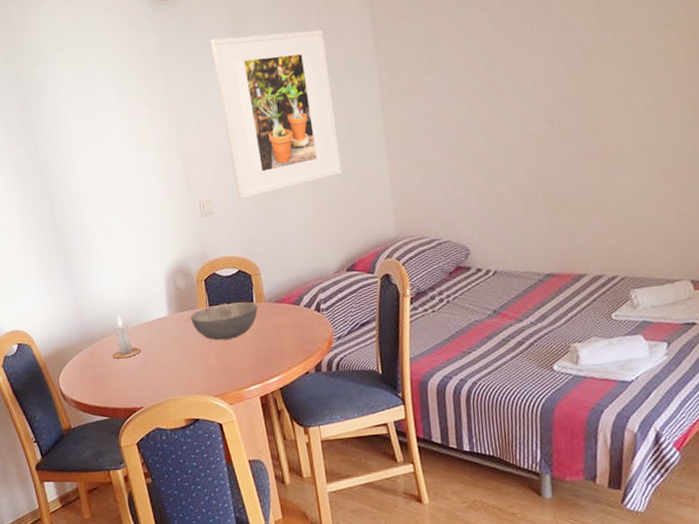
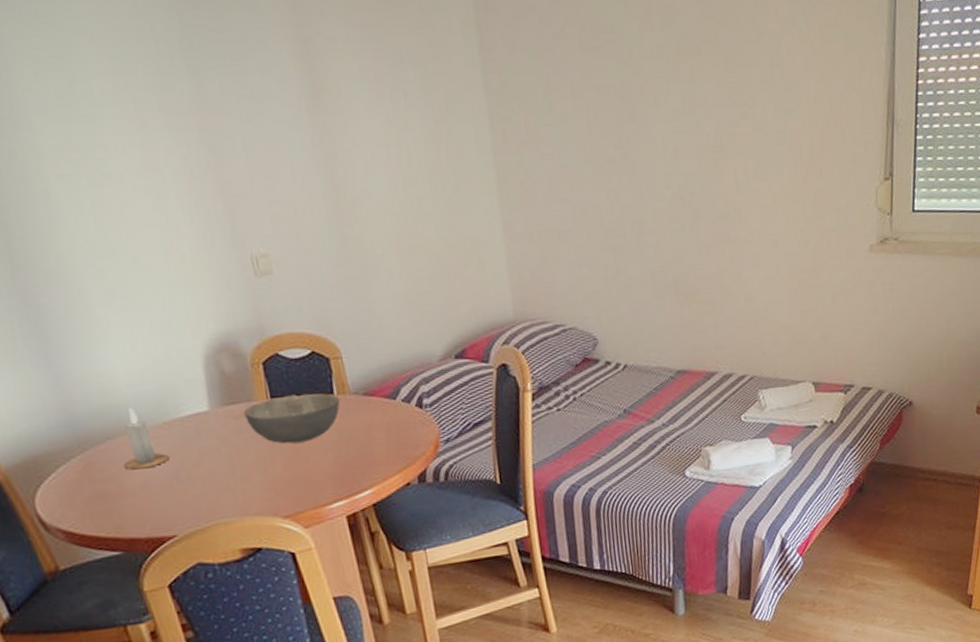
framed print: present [210,29,343,200] -> none [258,32,447,257]

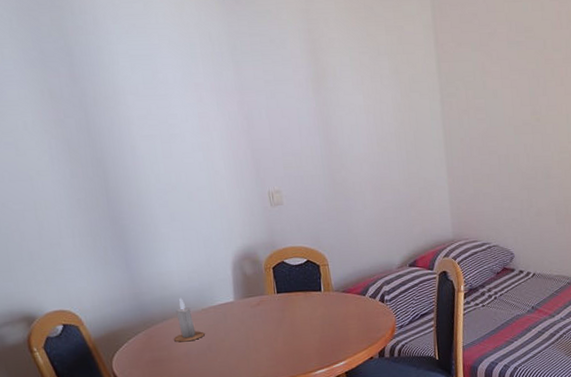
bowl: present [244,393,341,444] -> none [258,290,326,326]

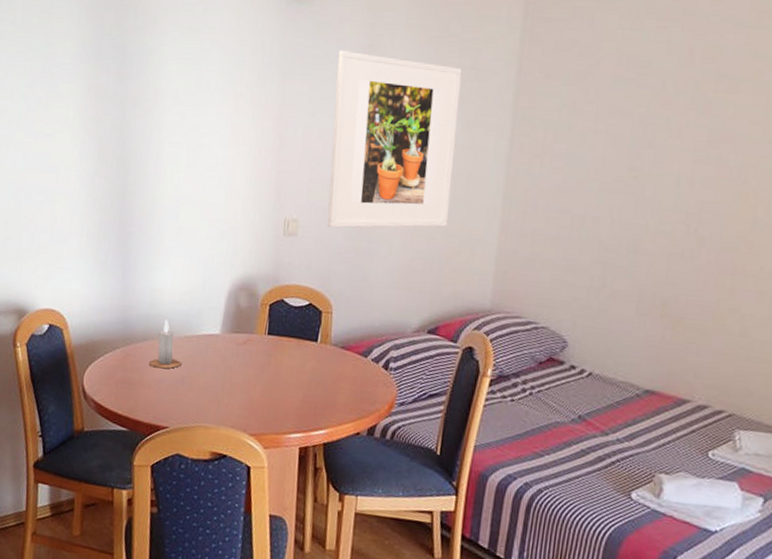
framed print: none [281,35,407,193] -> present [327,50,462,228]

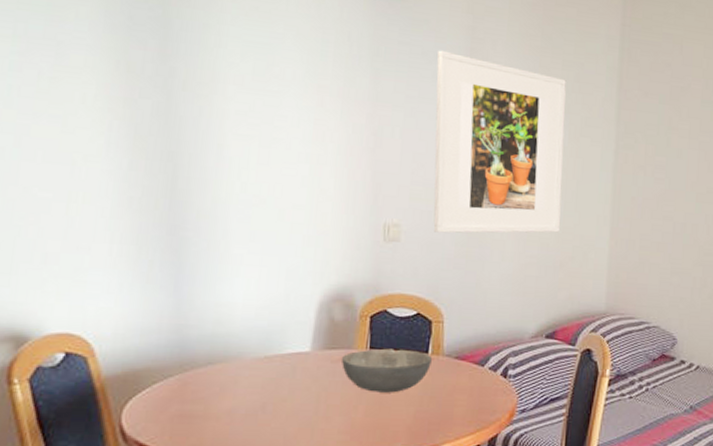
candle: present [148,319,182,369] -> none [216,338,261,396]
bowl: none [244,335,321,377] -> present [342,348,433,393]

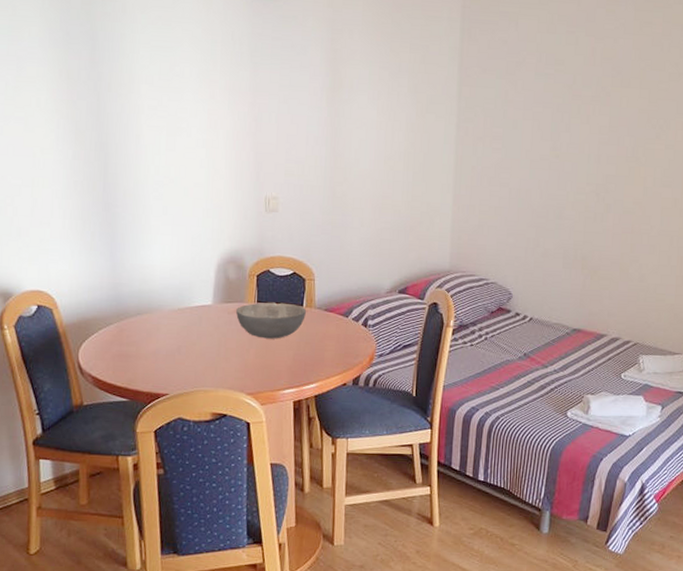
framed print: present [433,50,566,234] -> none [303,42,414,204]

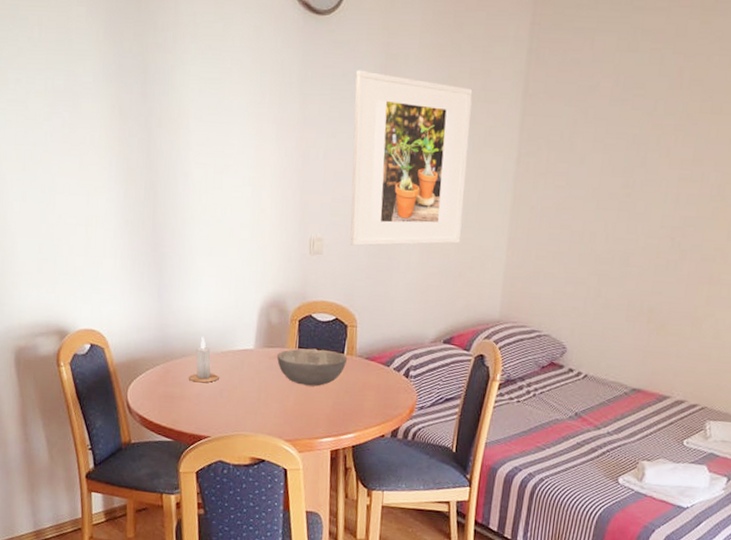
candle: none [144,293,177,340] -> present [188,336,219,383]
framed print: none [303,42,414,204] -> present [350,70,473,246]

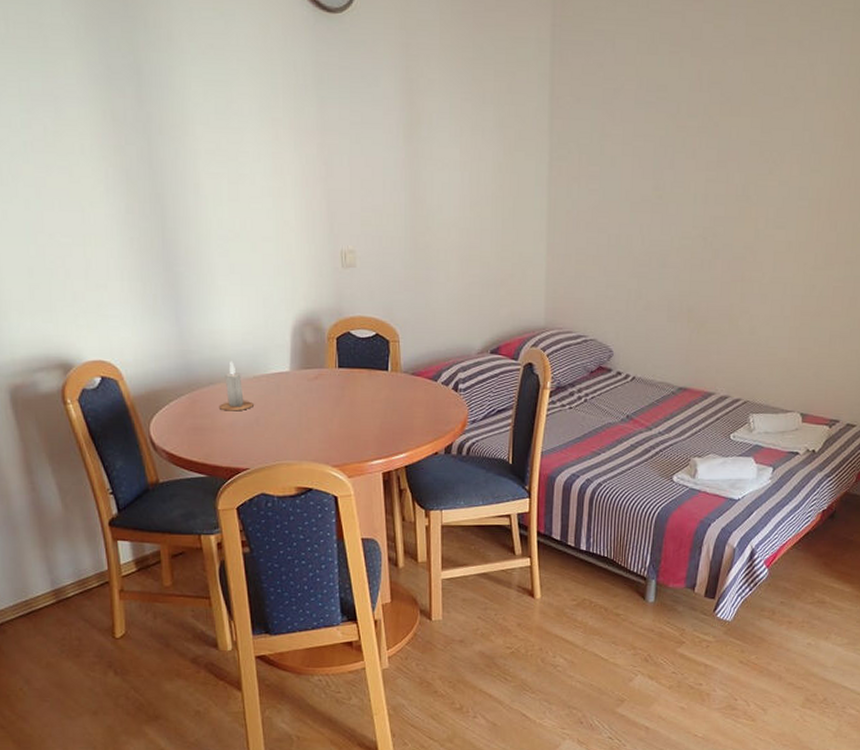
bowl: present [277,348,348,387] -> none [316,367,393,407]
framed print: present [350,70,473,246] -> none [375,71,500,257]

